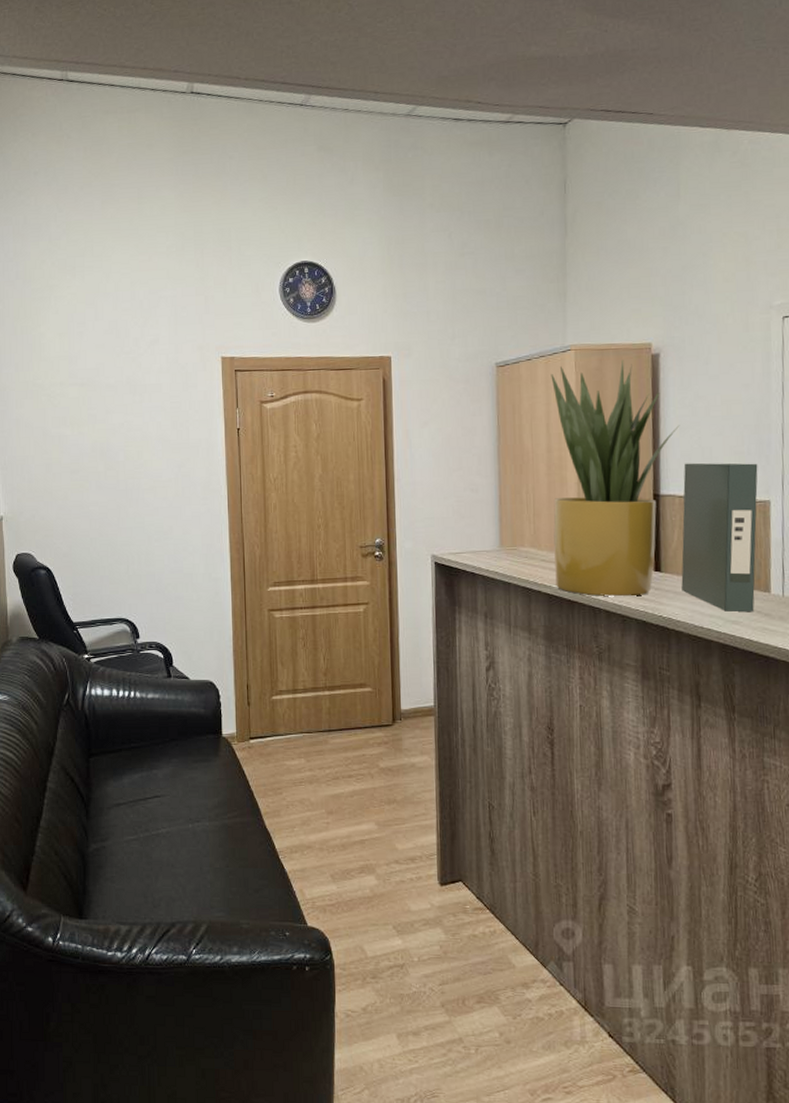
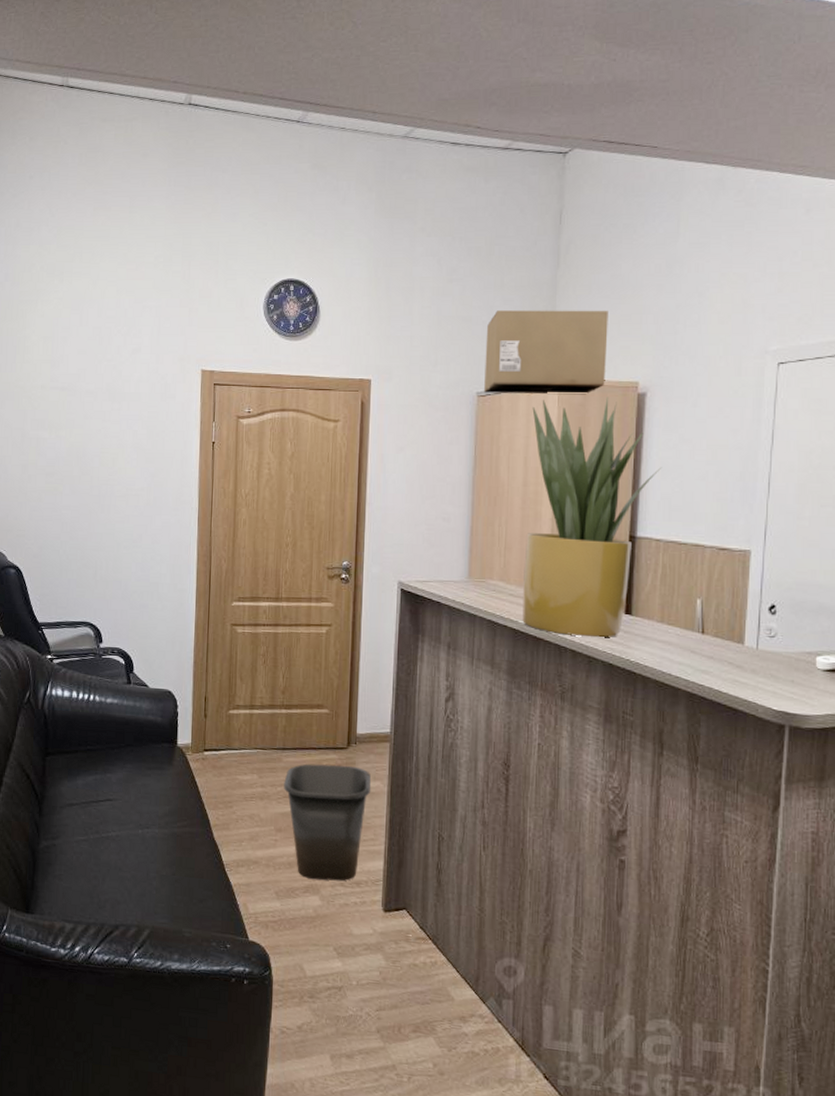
waste bin: none [332,742,419,859] -> present [284,763,372,881]
box: none [500,275,620,363] -> present [484,310,608,395]
binder: present [681,462,758,612] -> none [652,506,740,663]

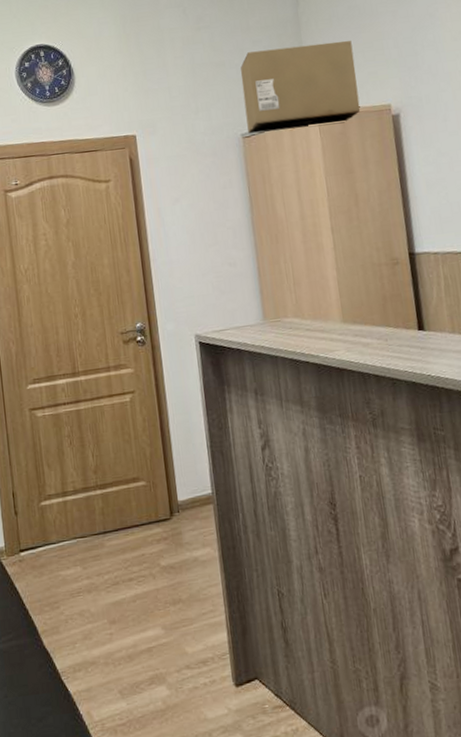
waste bin: present [284,763,372,881] -> none [110,536,203,668]
planter: present [522,396,662,638] -> none [297,122,427,361]

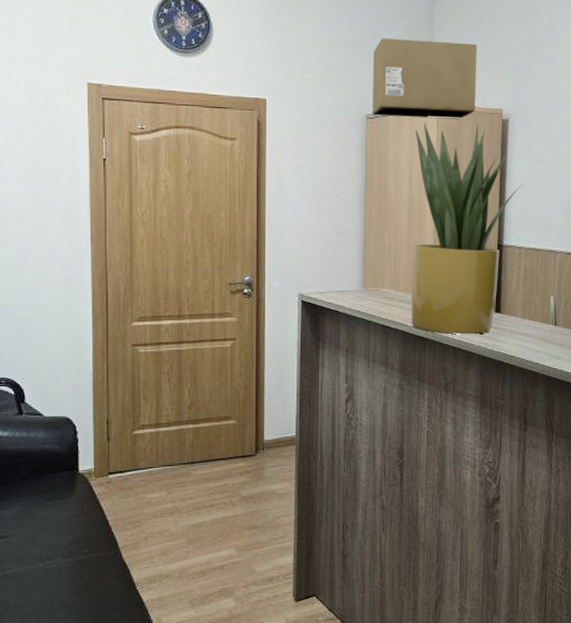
planter: none [297,122,427,361] -> present [411,121,523,335]

